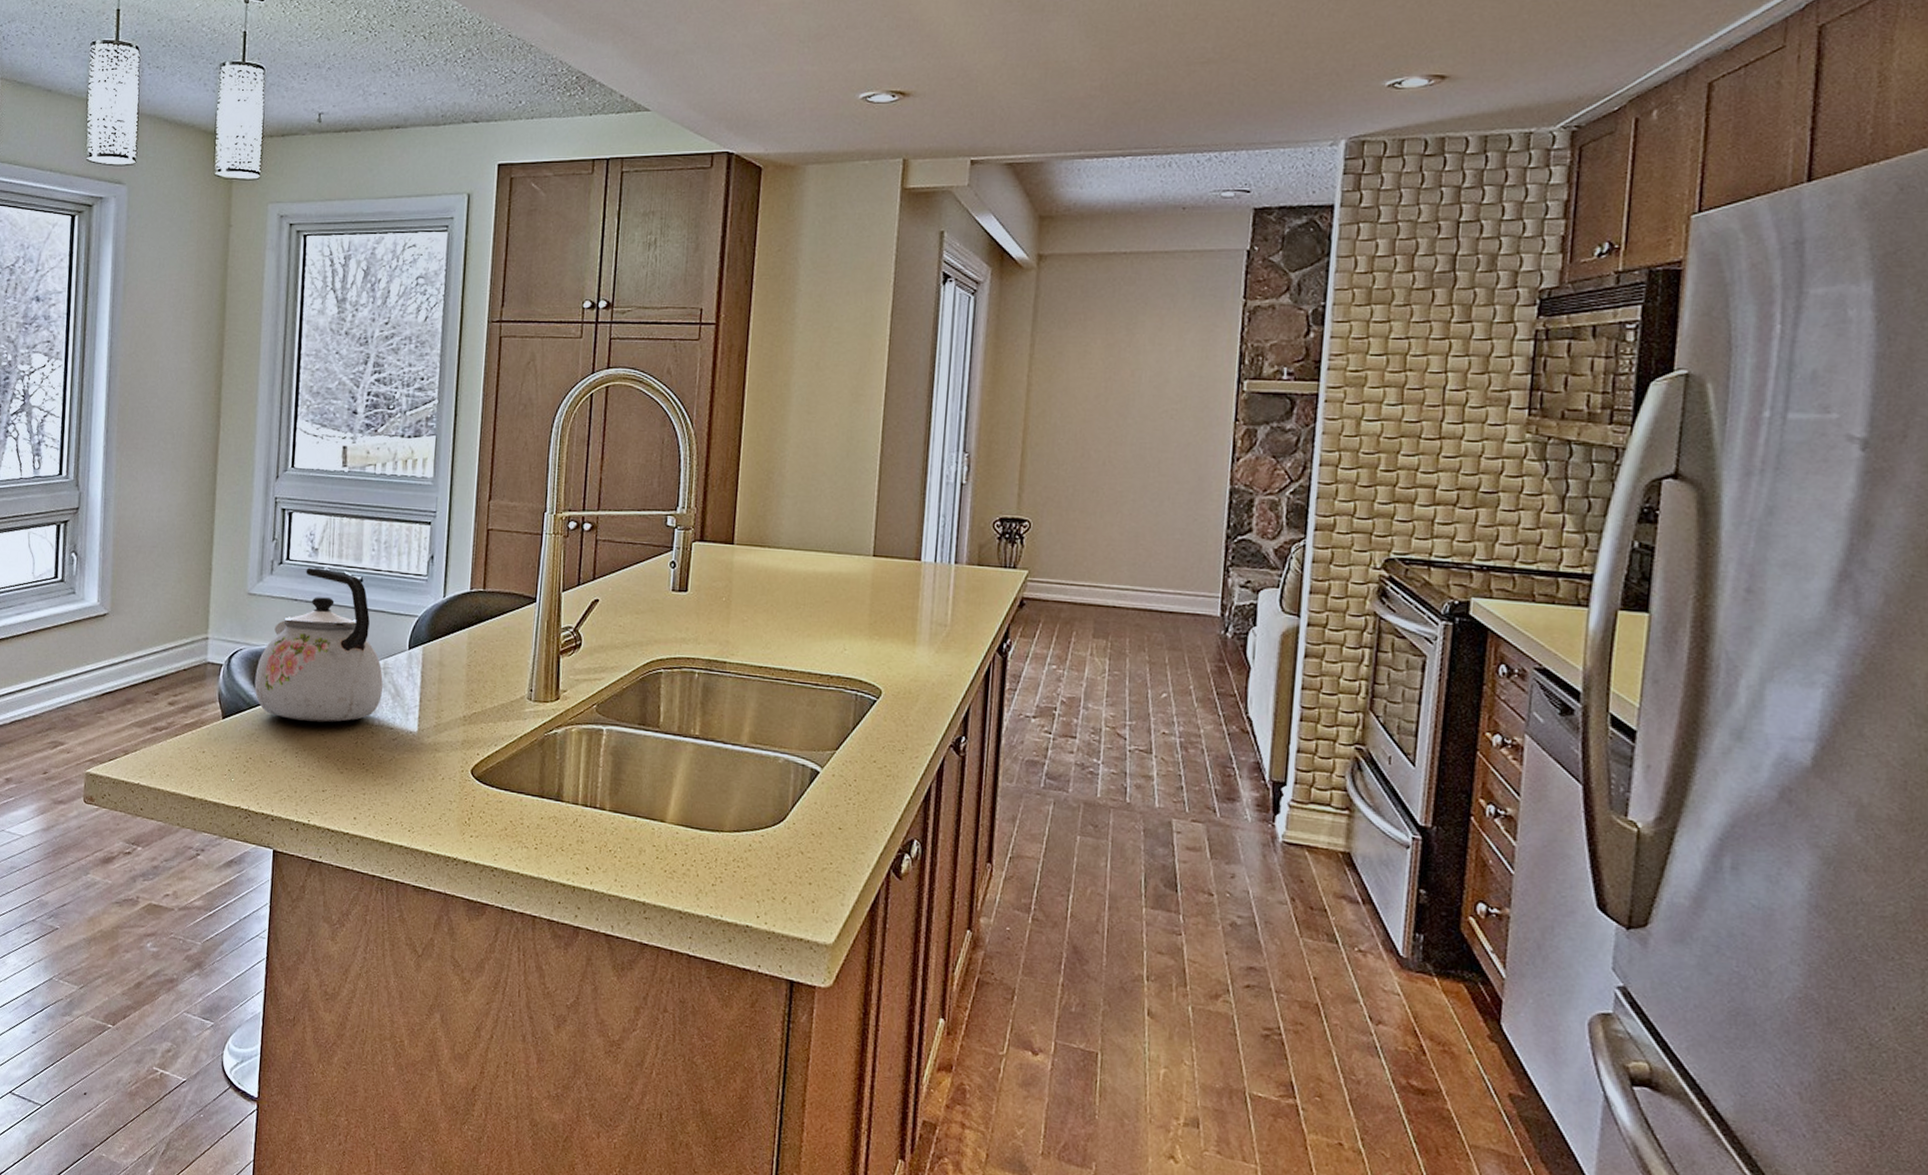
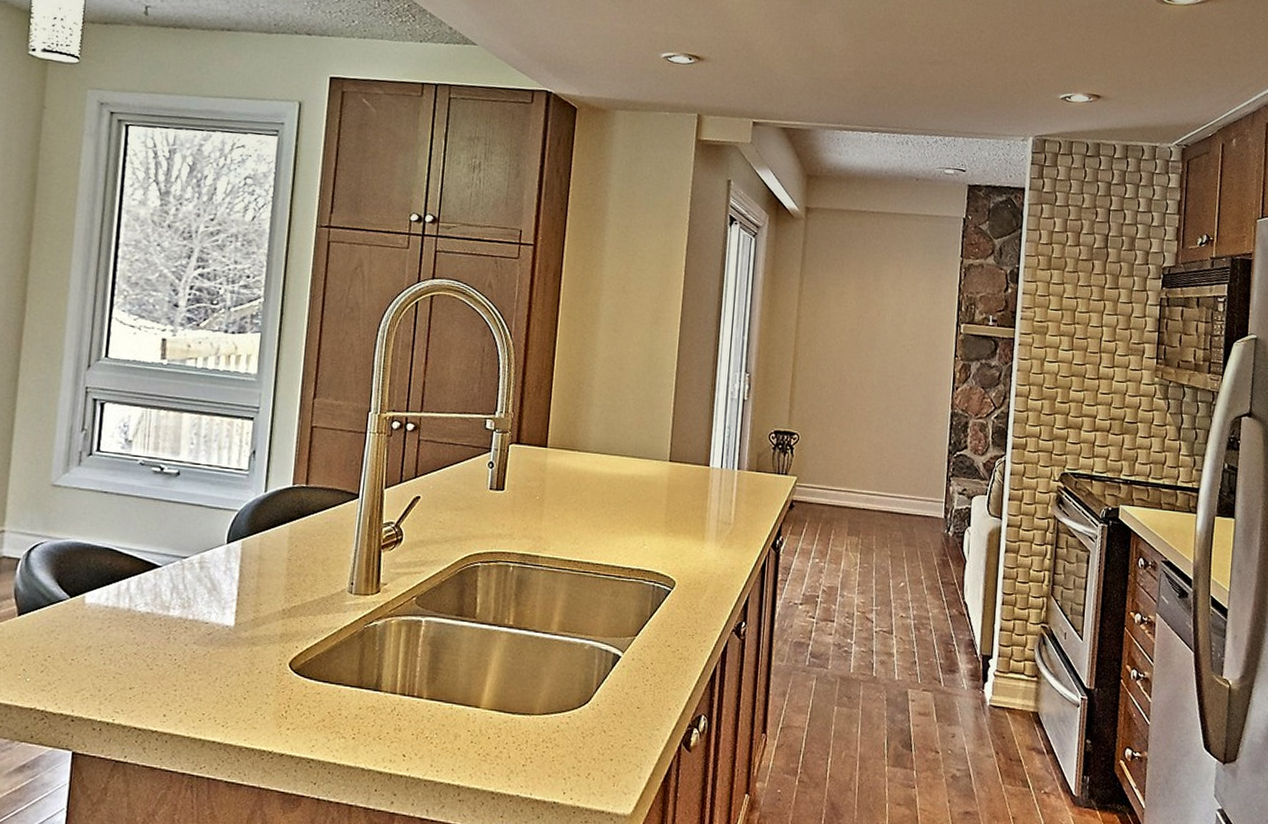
kettle: present [254,567,383,723] -> none [56,459,199,618]

